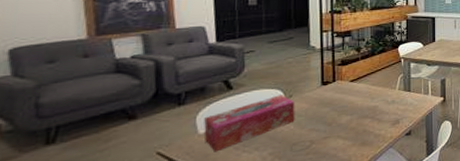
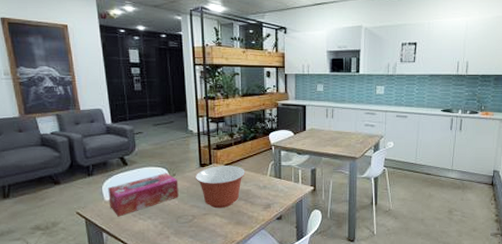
mixing bowl: none [315,81,373,130] -> present [195,166,245,209]

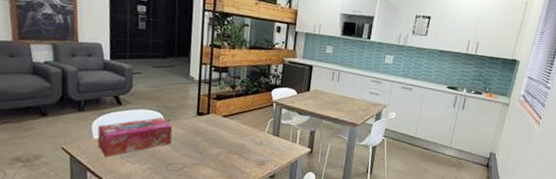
mixing bowl: present [195,166,245,209] -> none [190,116,243,160]

